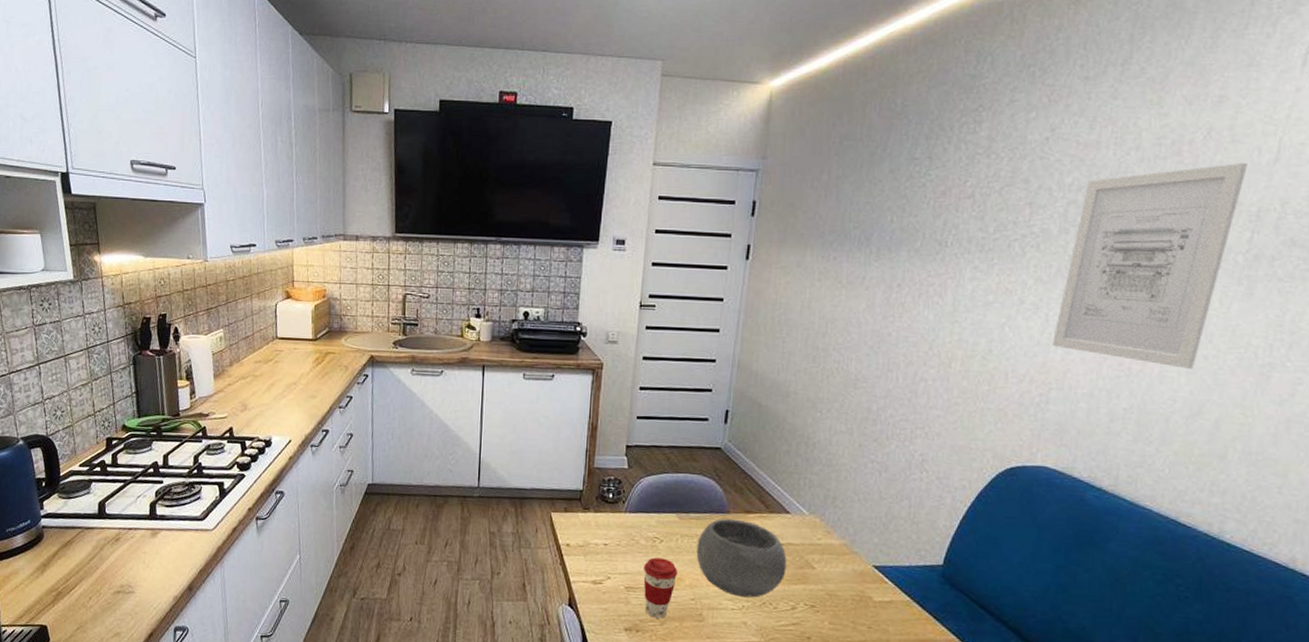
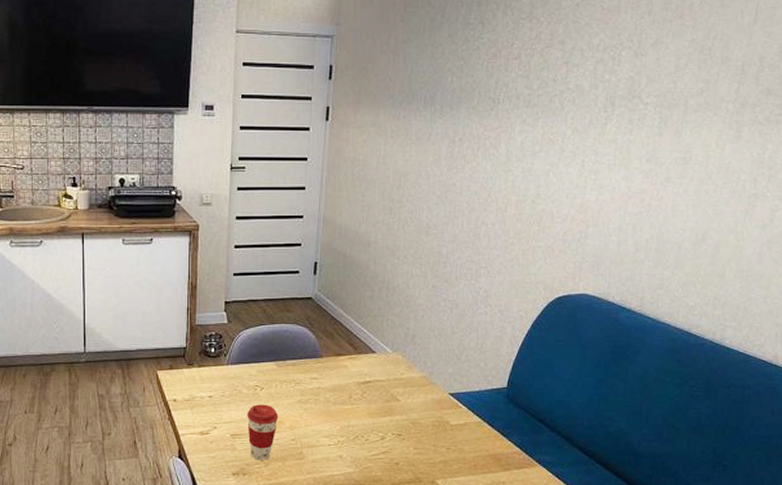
bowl: present [696,518,787,598] -> none [294,362,375,433]
wall art: present [1052,162,1248,369] -> none [588,24,734,202]

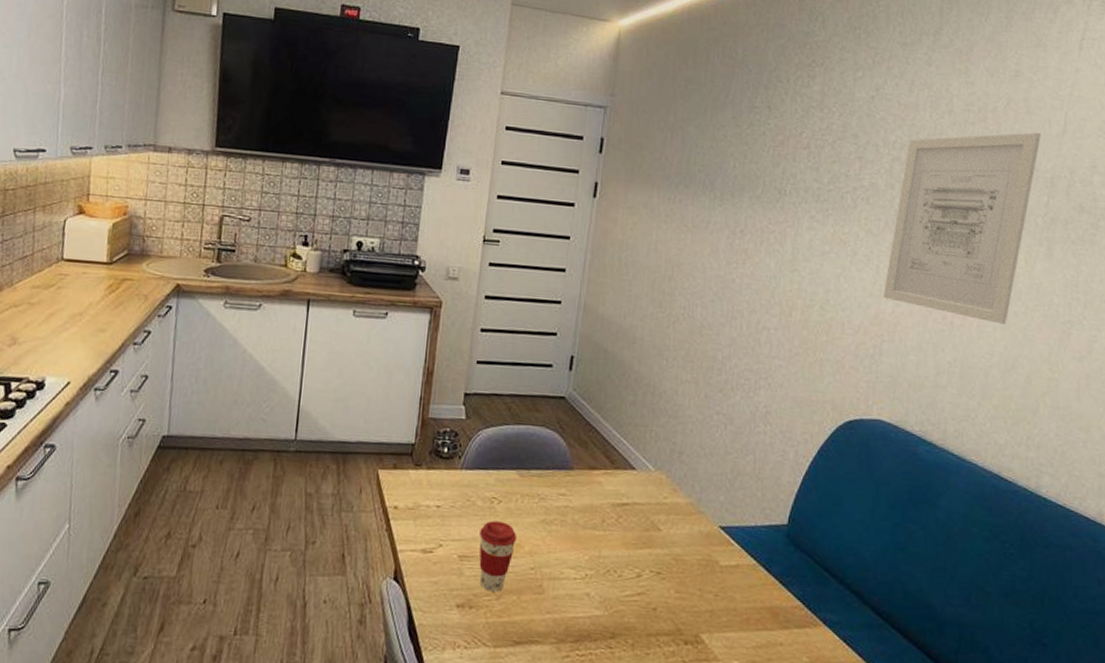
wall art: none [588,24,734,202] -> present [883,132,1041,325]

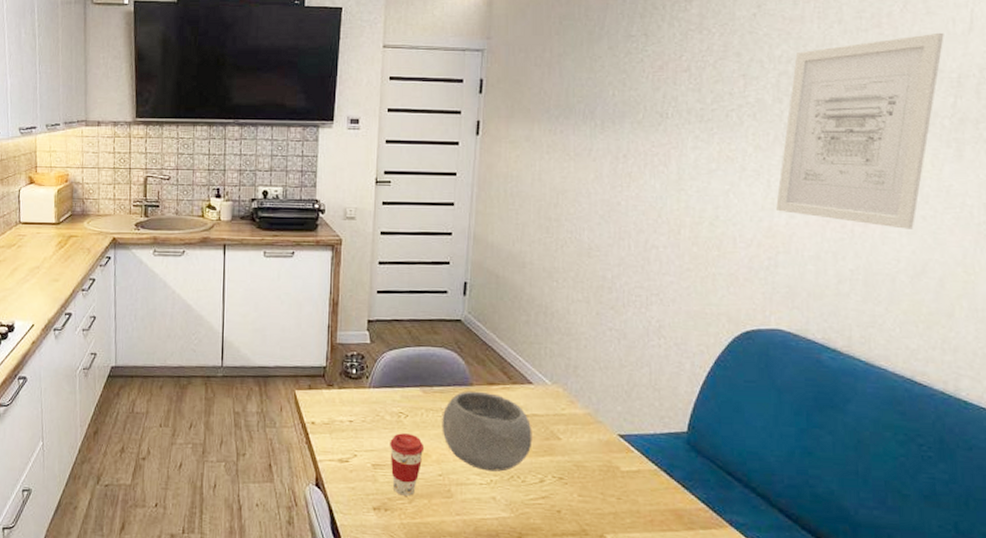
bowl: none [537,475,632,565] -> present [442,390,532,472]

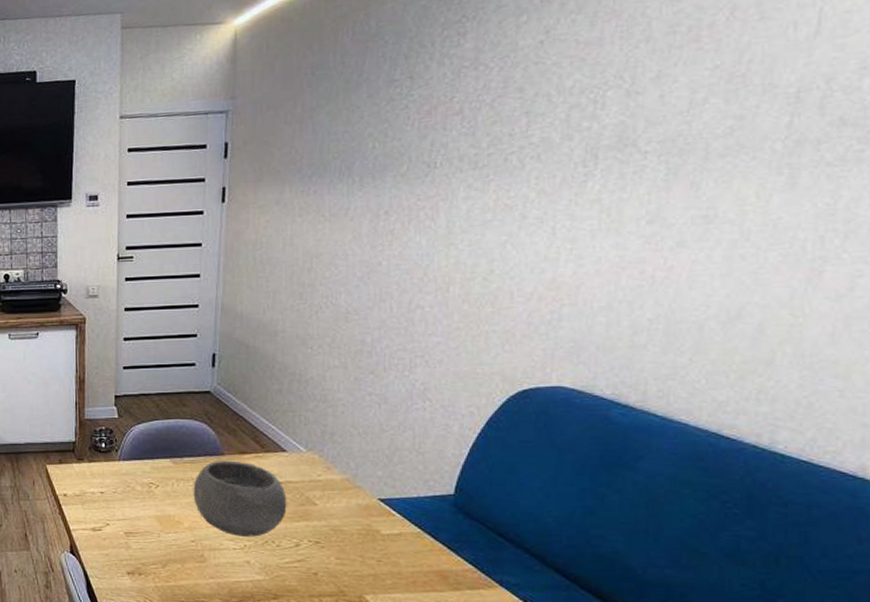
coffee cup: present [390,433,425,496] -> none [141,502,177,561]
wall art: present [776,32,944,229] -> none [562,40,782,271]

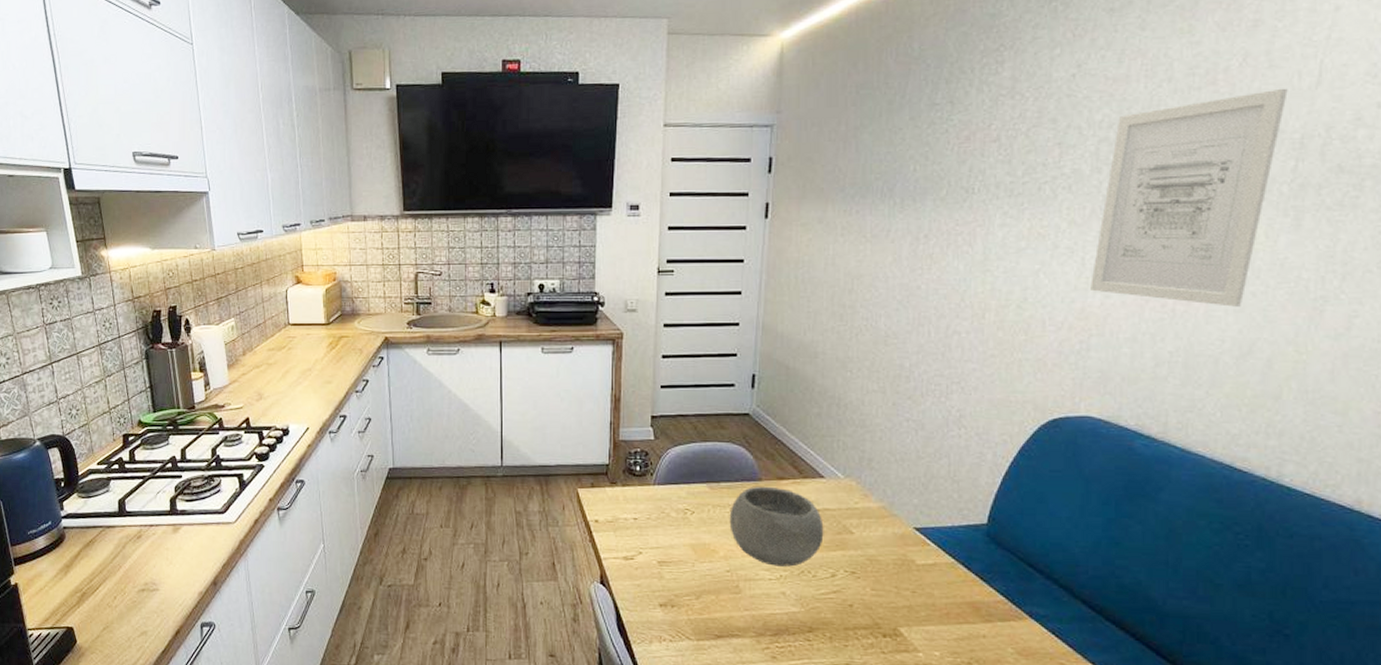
wall art: none [562,40,782,271] -> present [1091,88,1288,307]

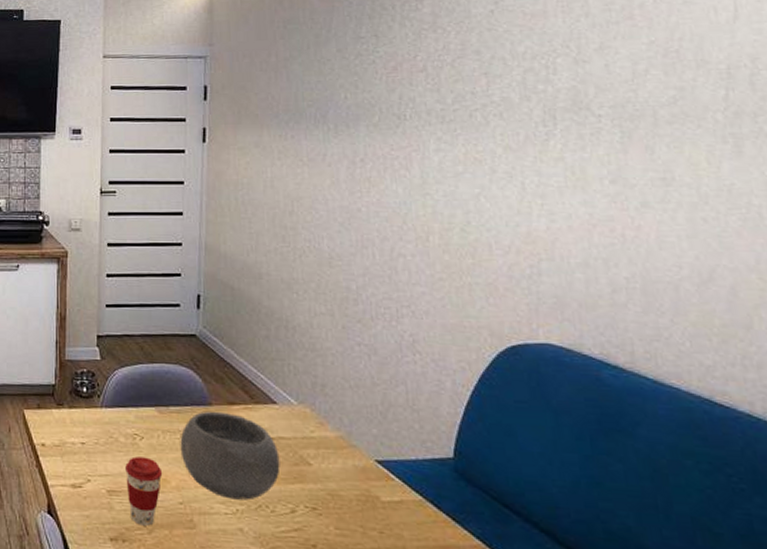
coffee cup: none [676,530,712,592] -> present [125,456,163,526]
wall art: present [1091,88,1288,307] -> none [533,22,707,233]

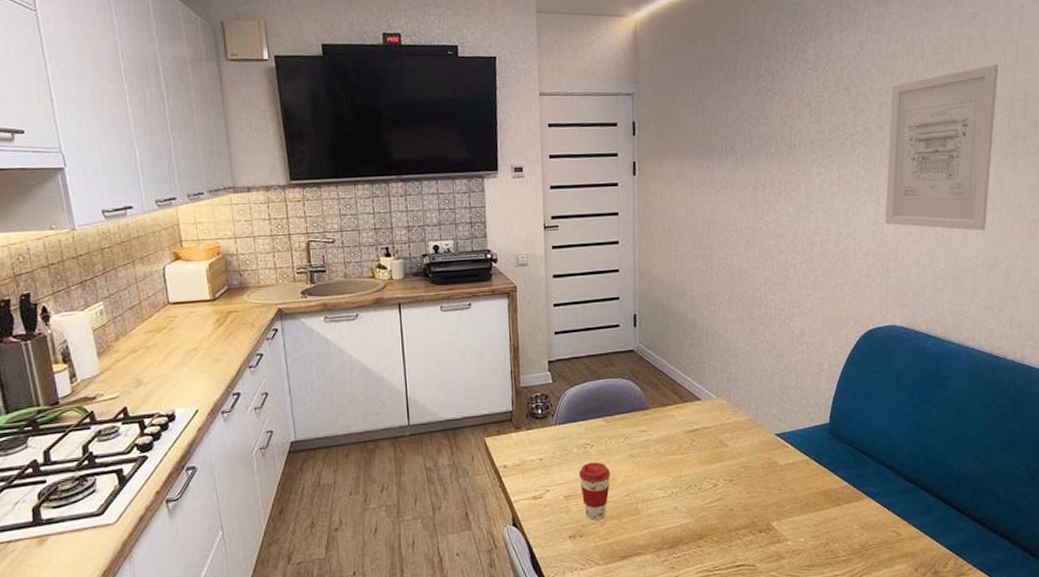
bowl: present [180,411,281,500] -> none [624,413,705,485]
wall art: none [533,22,707,233] -> present [885,64,999,231]

